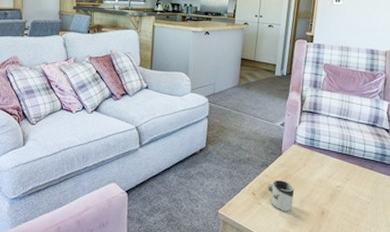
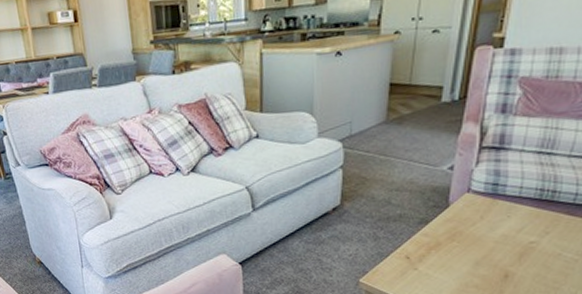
cup: present [268,180,294,212] -> none [428,239,466,277]

